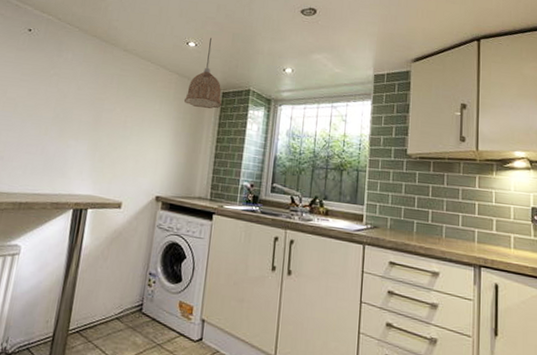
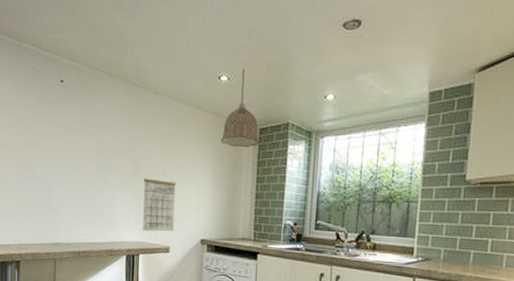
calendar: none [95,125,136,186] -> present [143,171,176,232]

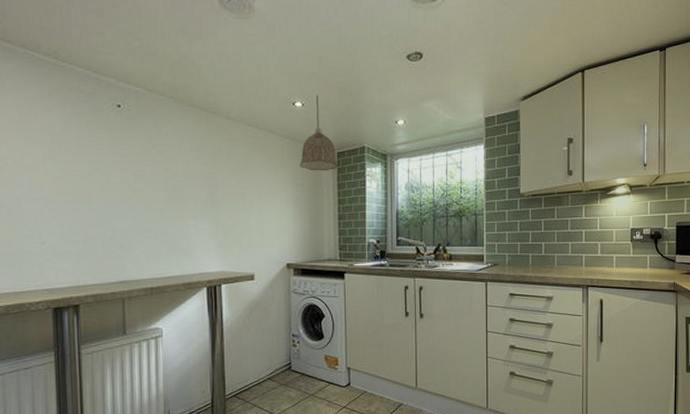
calendar: present [143,171,176,232] -> none [221,198,257,260]

